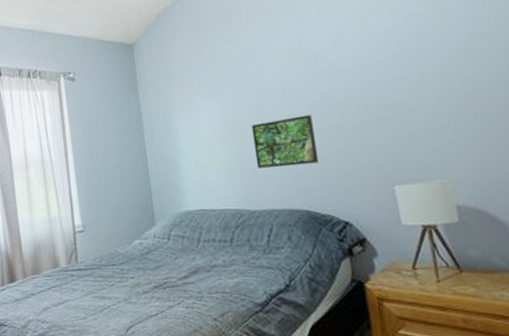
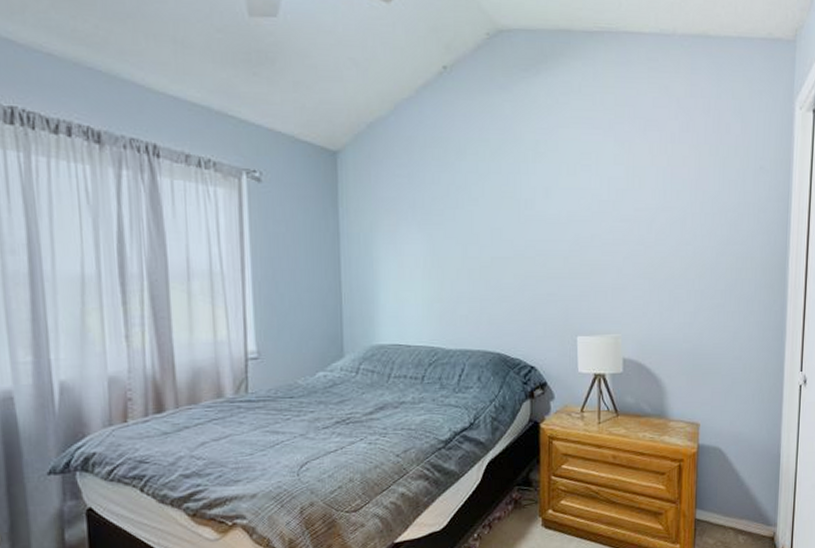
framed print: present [251,114,319,168] -> none [456,260,516,309]

